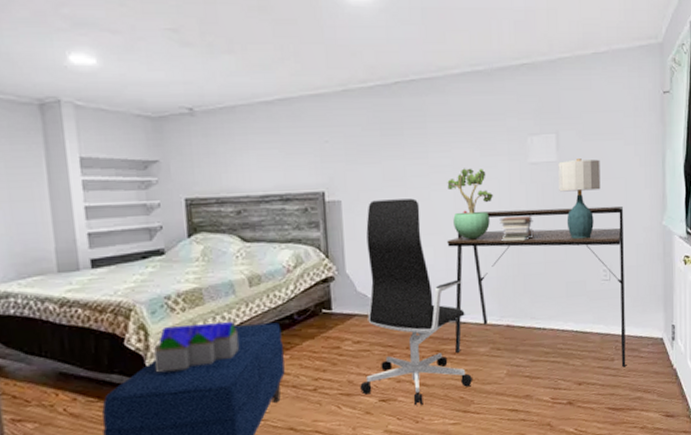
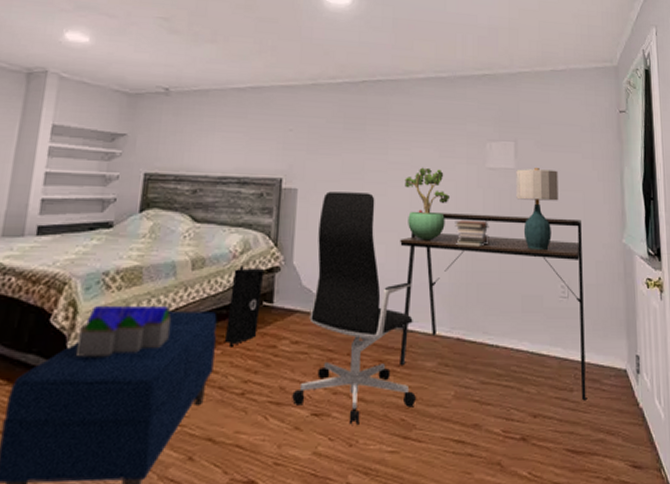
speaker: none [290,279,321,352] -> present [225,266,265,347]

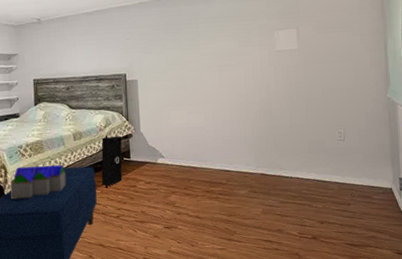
office chair: present [292,191,416,425] -> none [150,78,235,233]
desk: present [400,213,586,401] -> none [214,82,361,211]
potted plant: present [404,167,449,241] -> none [214,55,249,108]
book stack: present [455,219,489,247] -> none [254,90,281,109]
table lamp: present [516,168,559,251] -> none [299,47,334,108]

